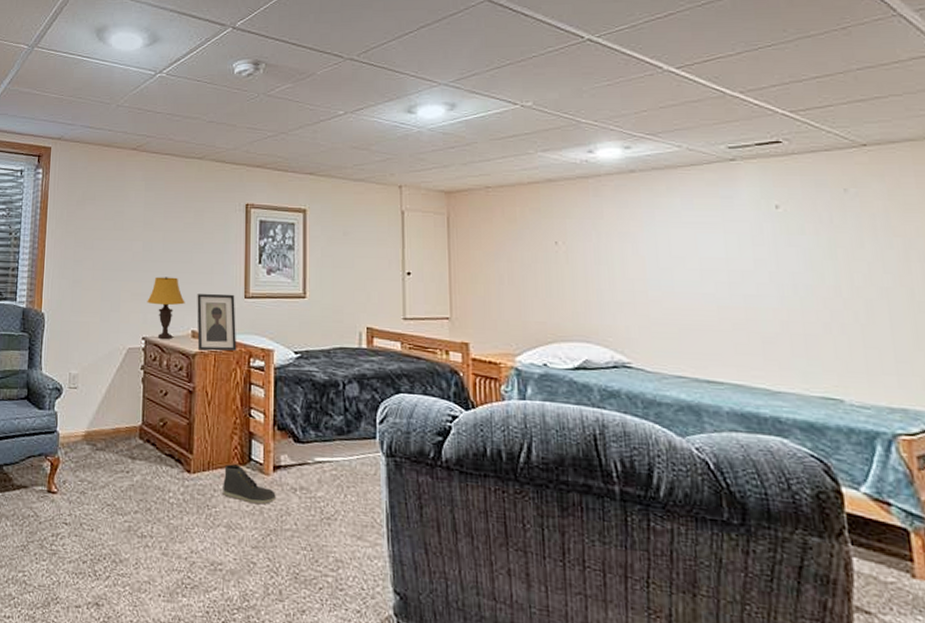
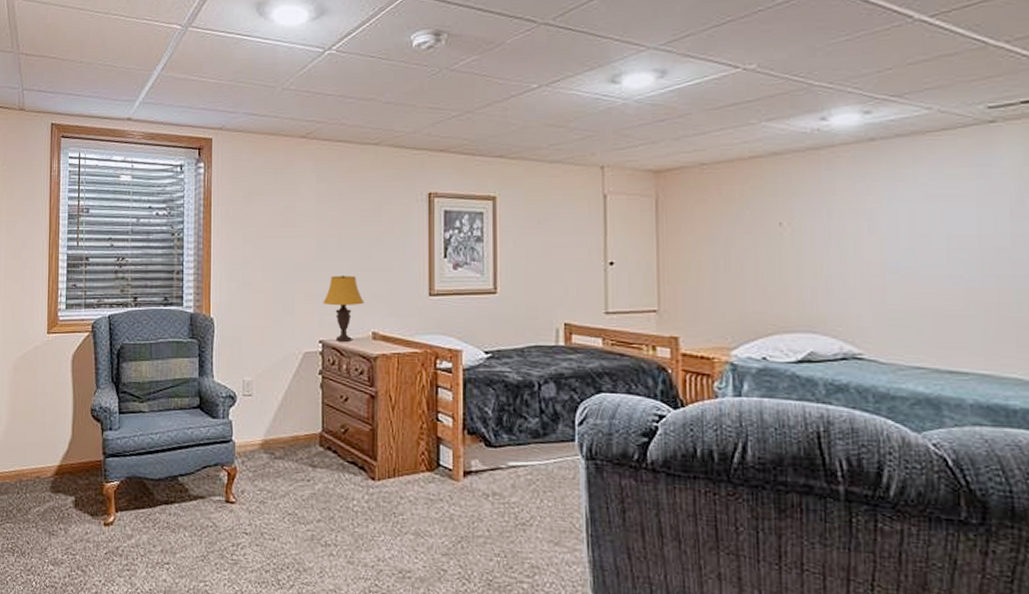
picture frame: present [197,293,237,351] -> none [377,291,422,353]
sneaker: present [223,464,276,505] -> none [410,470,467,511]

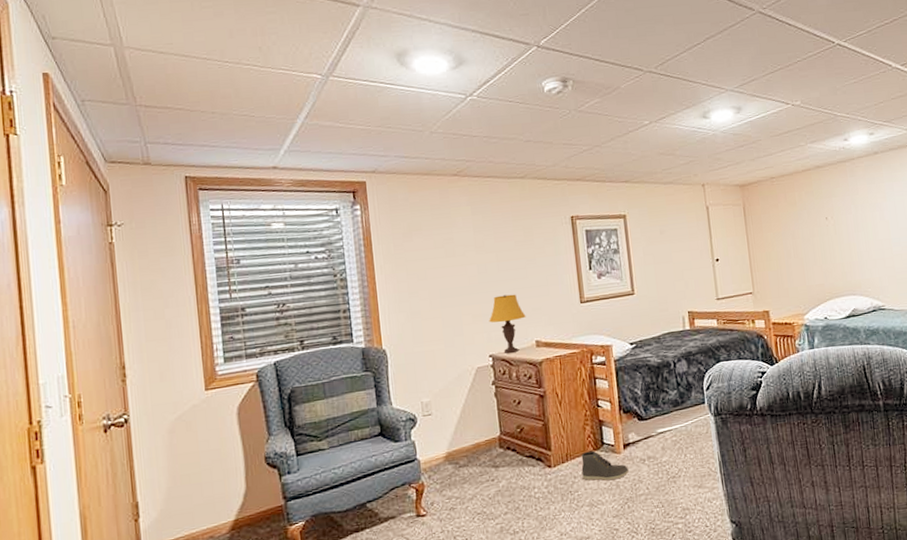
sneaker: none [410,470,467,511] -> present [581,450,629,481]

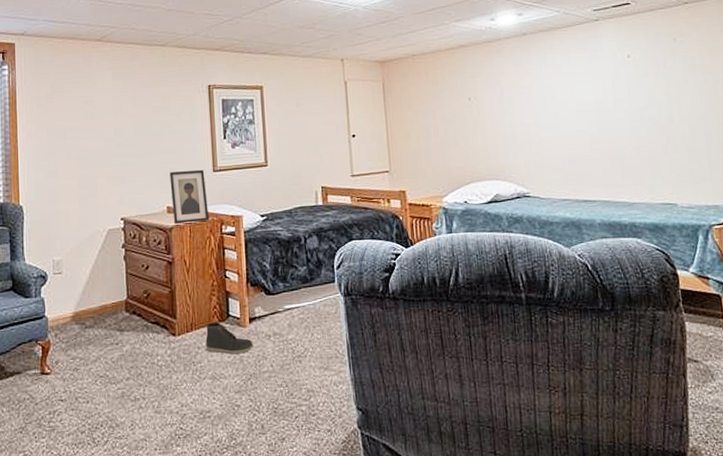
table lamp: present [489,294,526,354] -> none [122,159,159,218]
picture frame: none [536,301,579,357] -> present [169,169,210,224]

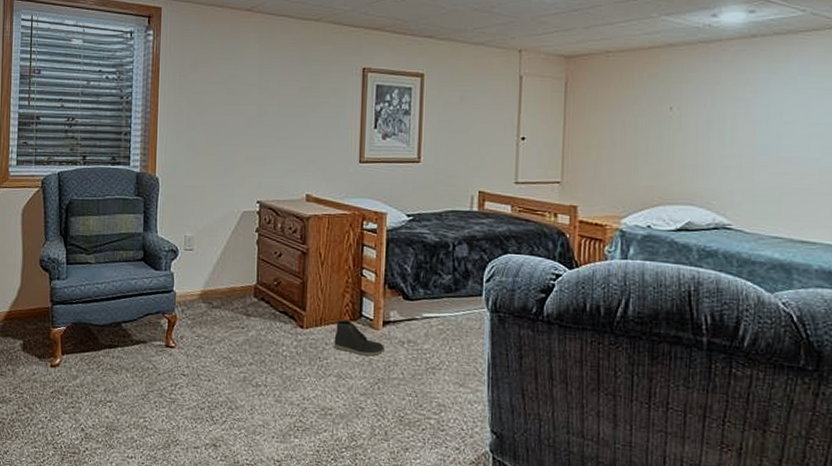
picture frame: present [169,169,210,224] -> none [311,158,351,215]

